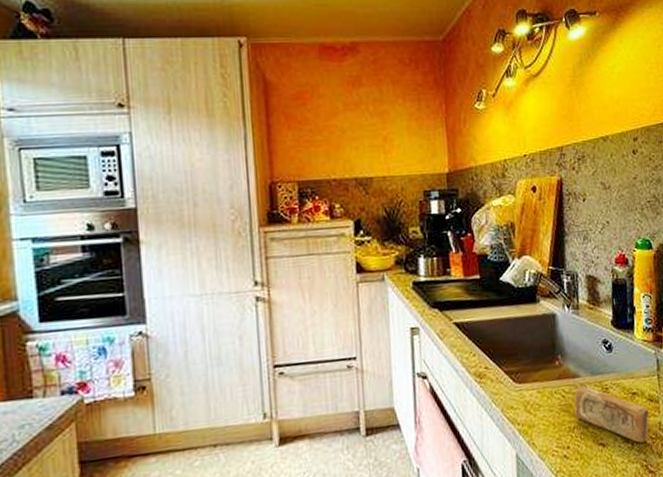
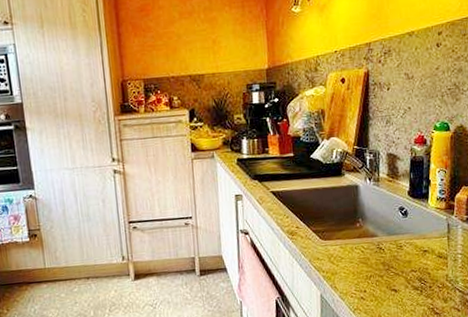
soap bar: present [575,386,649,443] -> none [372,244,437,290]

